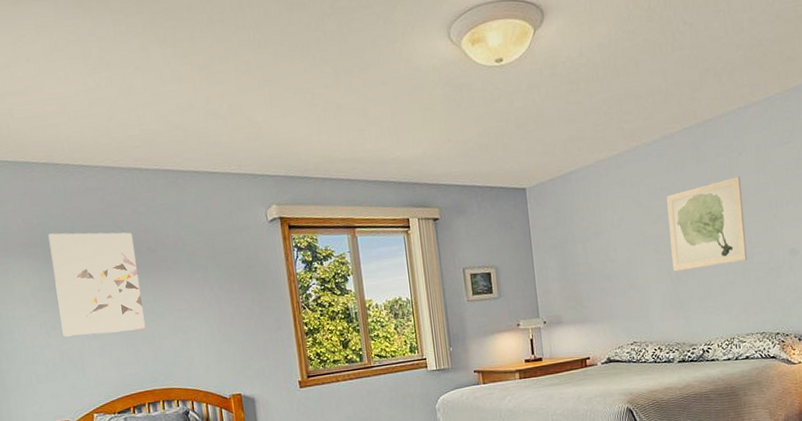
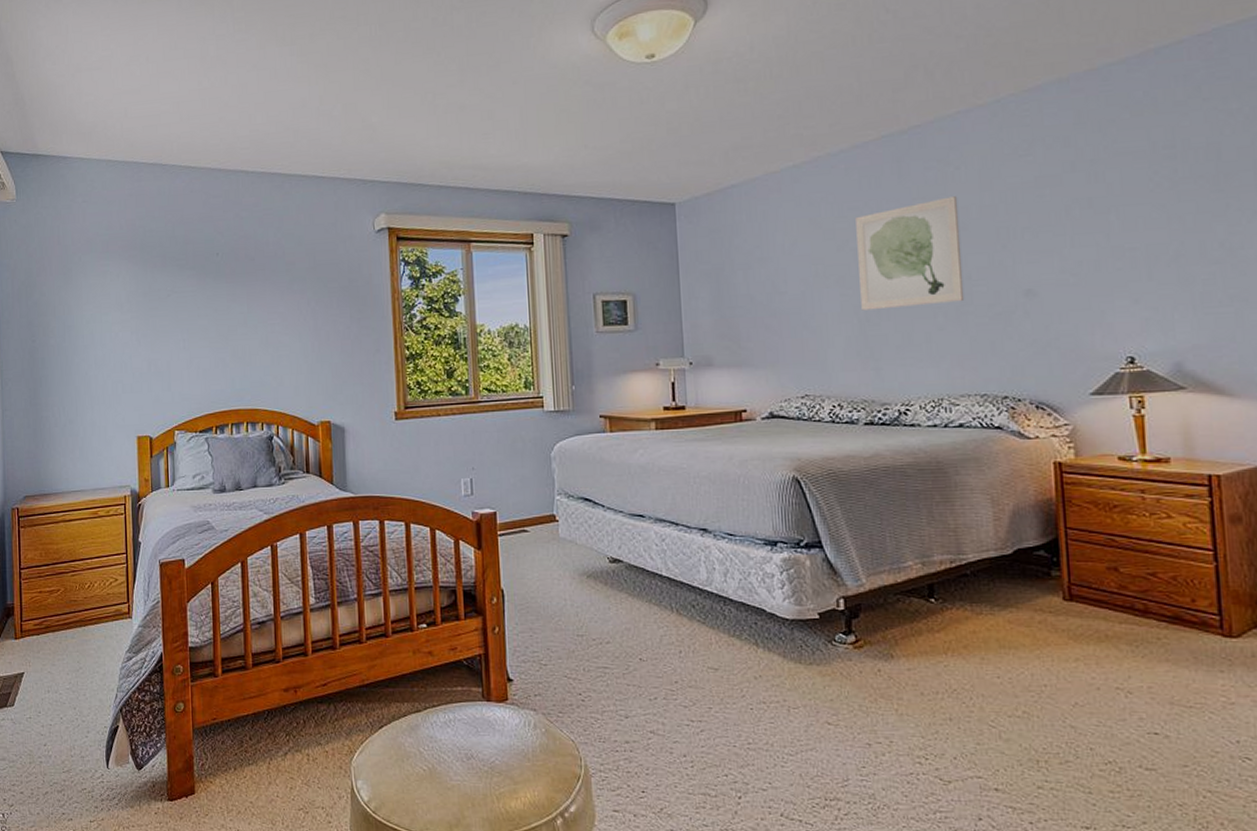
wall art: present [48,232,146,337] -> none [149,236,237,346]

